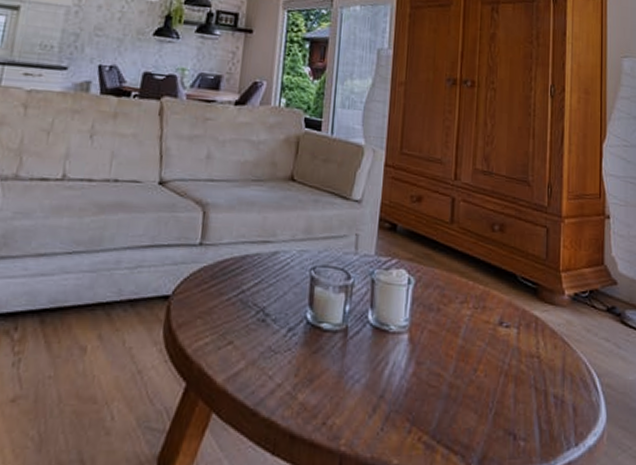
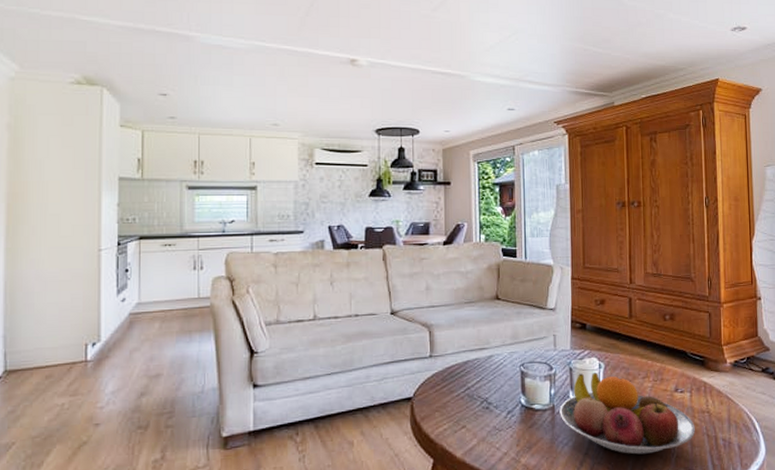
fruit bowl: none [353,288,521,405] -> present [559,372,695,455]

